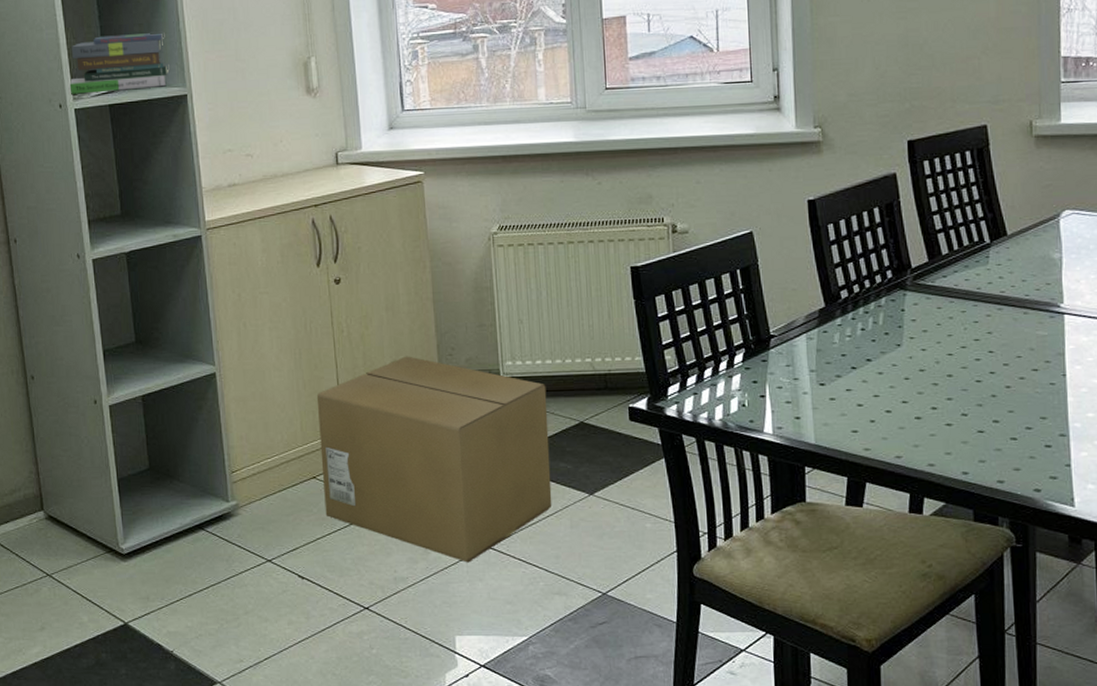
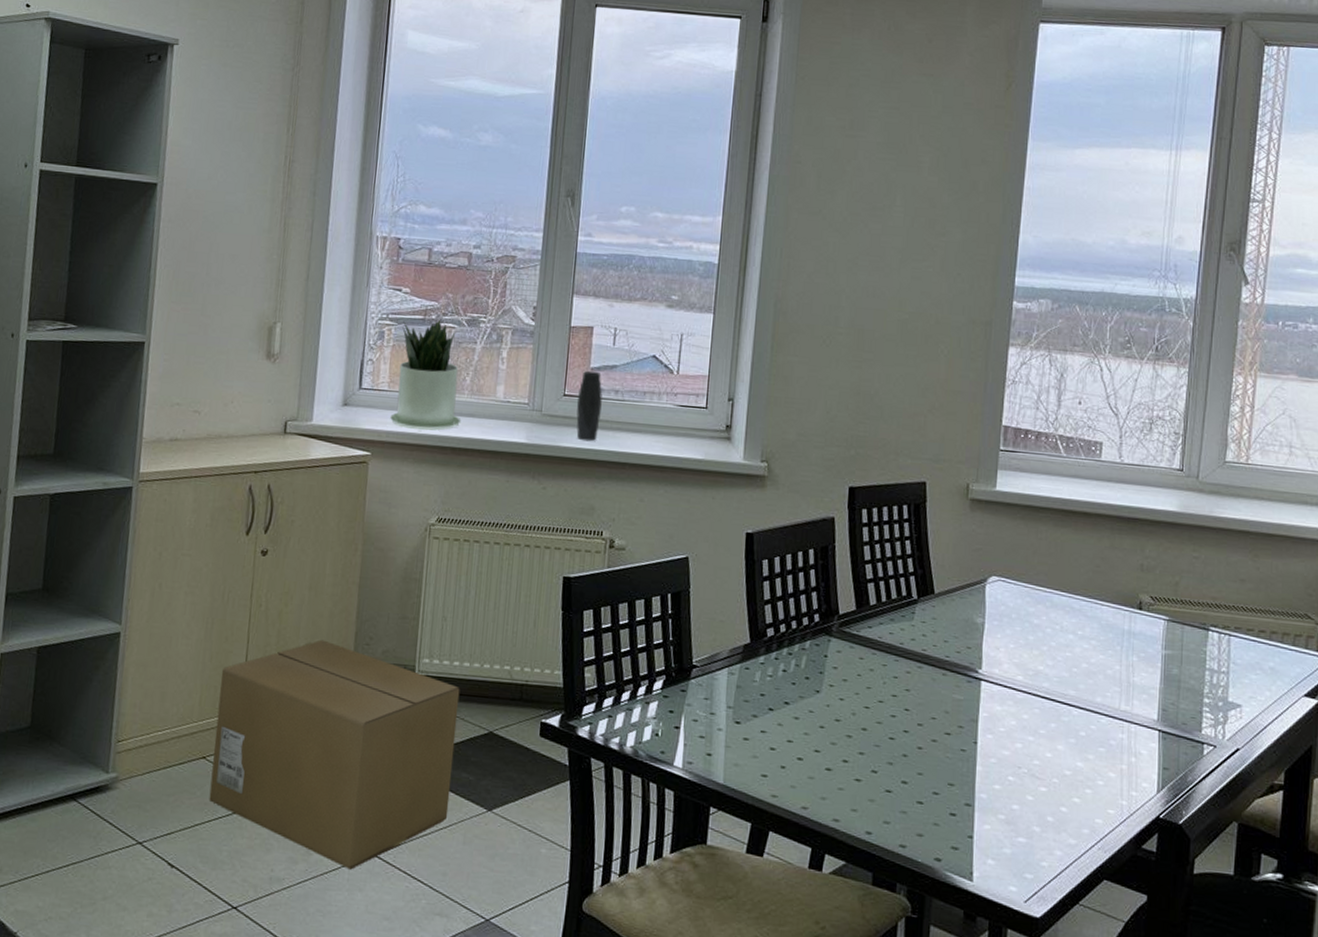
books: present [69,32,170,94] -> none [25,271,134,331]
planter: none [434,32,508,144] -> present [390,320,462,432]
vase: none [619,60,646,132] -> present [576,370,603,442]

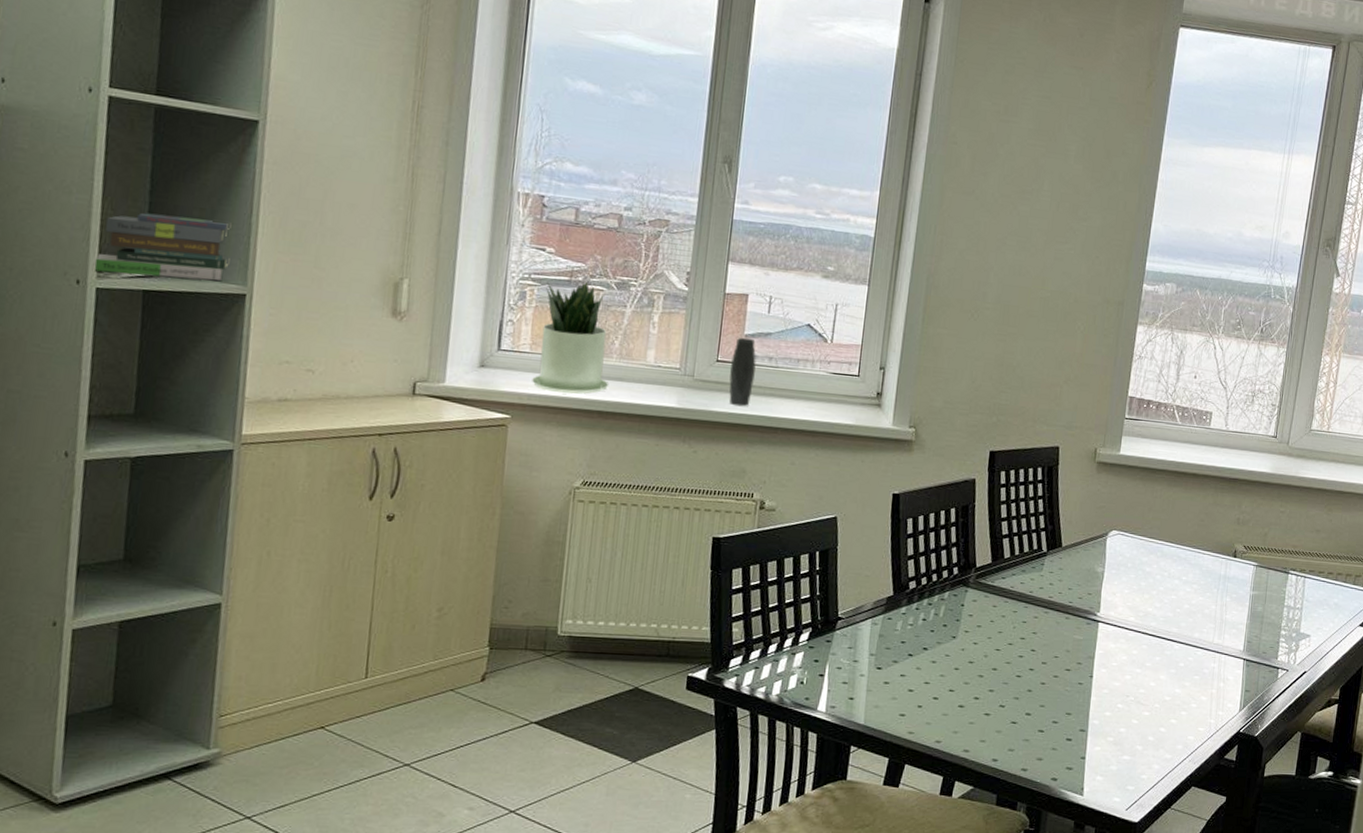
books: none [25,271,134,331] -> present [94,212,232,282]
box: present [209,640,460,870] -> none [328,604,605,828]

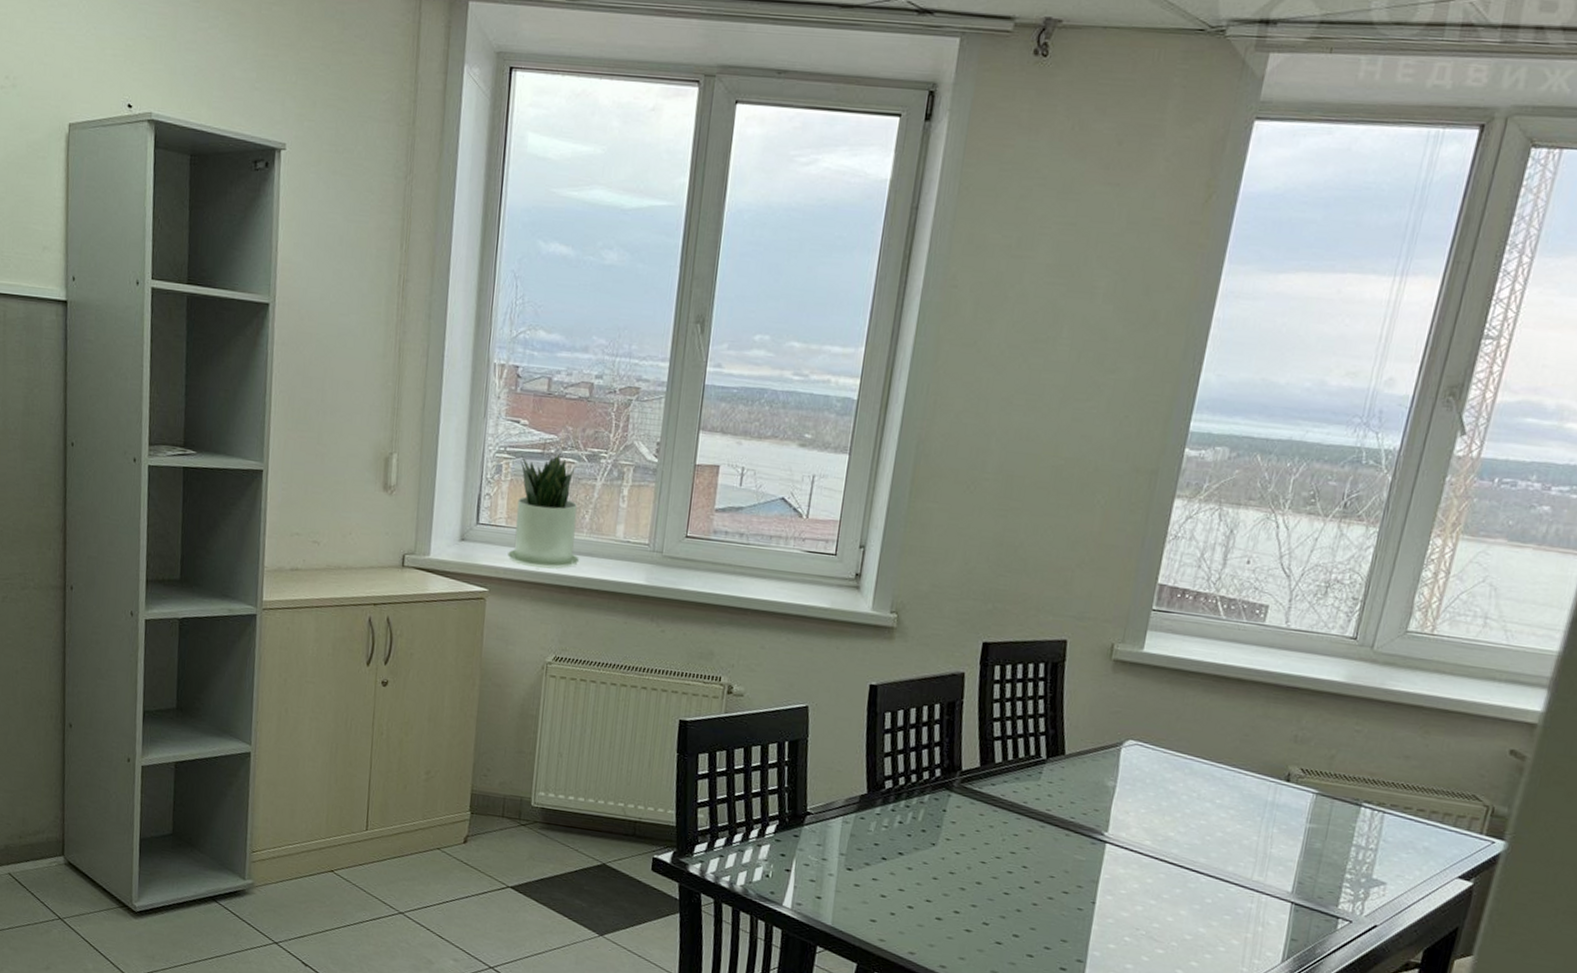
books: present [94,212,232,282] -> none [146,395,250,458]
vase: present [729,337,756,407] -> none [698,511,727,586]

